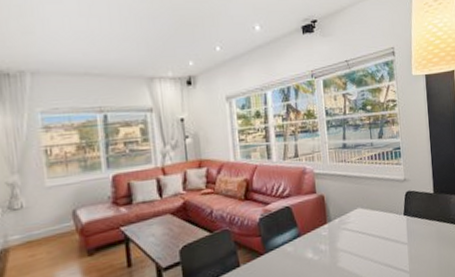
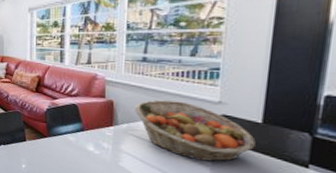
fruit basket: none [342,184,433,241] -> present [134,99,256,162]

